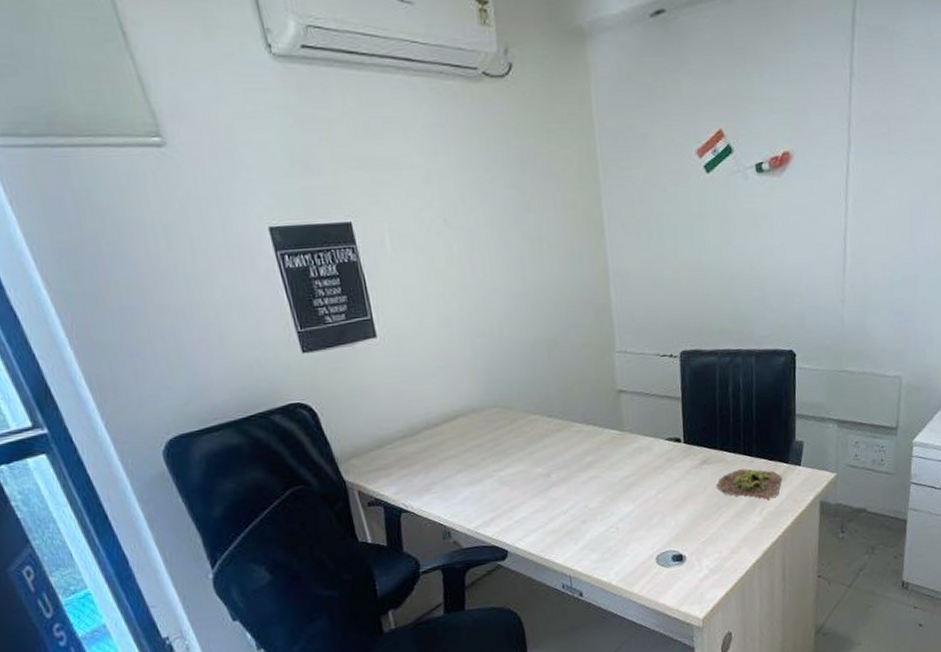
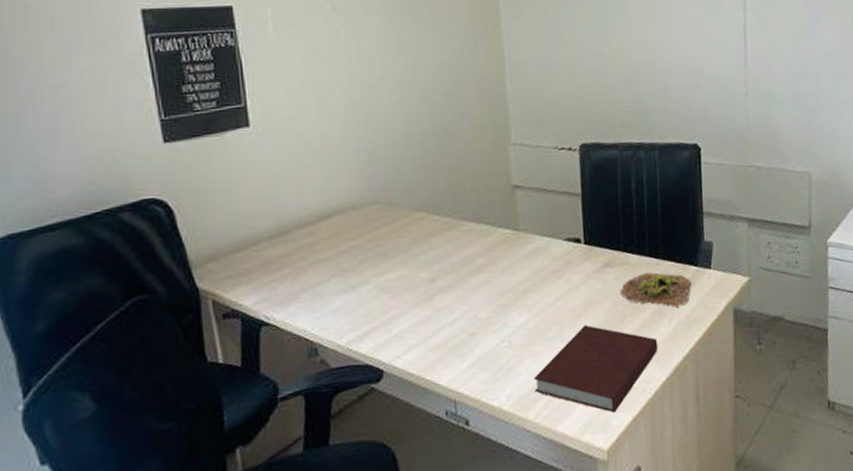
notebook: none [638,514,750,589] -> present [533,324,659,413]

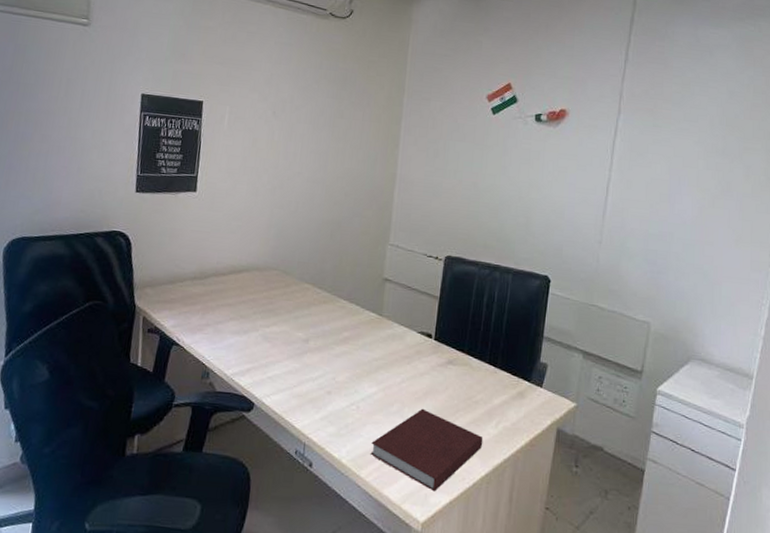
succulent plant: present [620,272,692,307] -> none [458,377,523,414]

